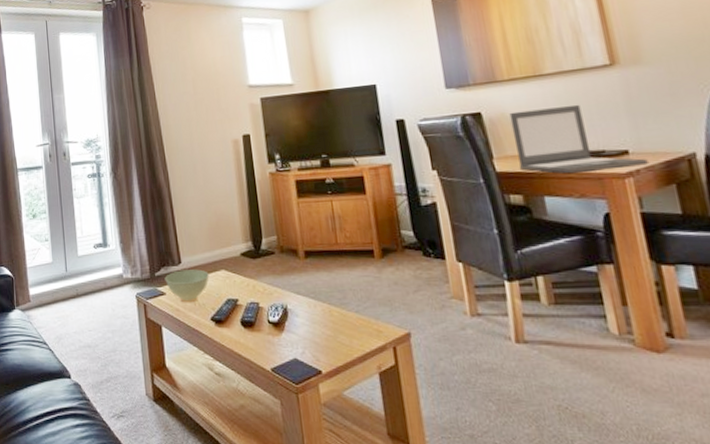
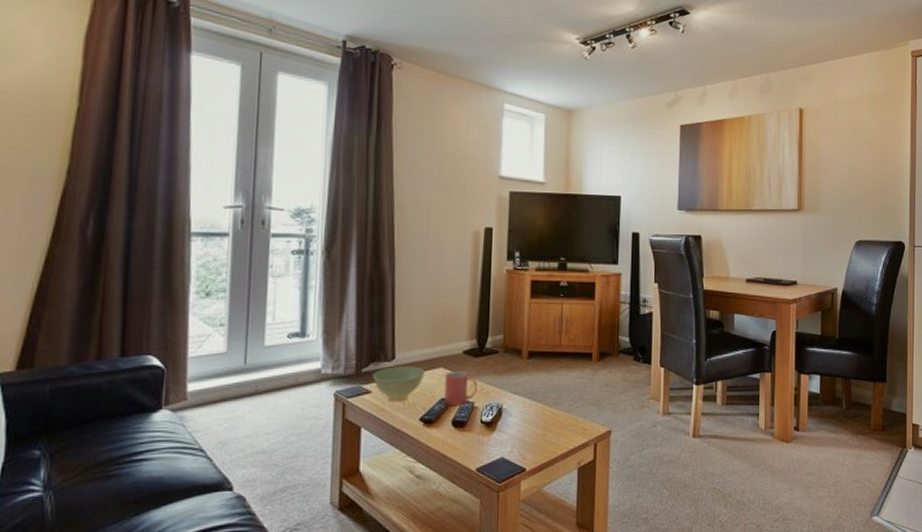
mug: none [227,272,261,307] -> present [443,370,478,407]
laptop: present [509,104,648,174] -> none [721,239,807,297]

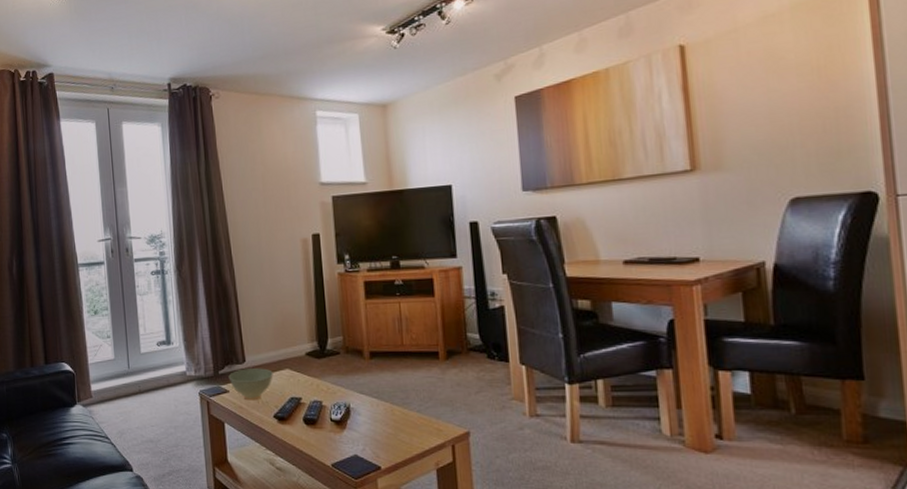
mug: present [443,370,478,407] -> none [291,371,324,405]

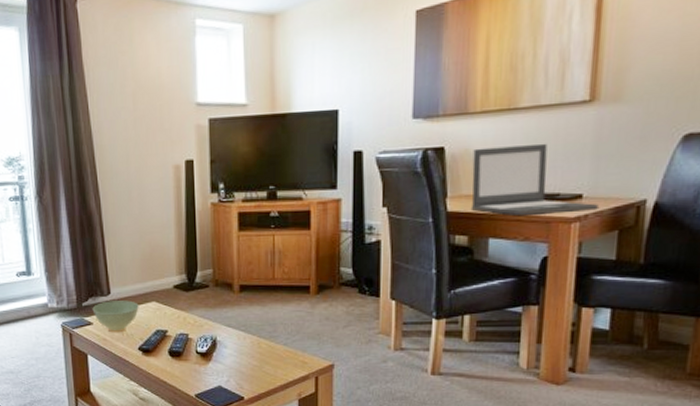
laptop: none [584,210,717,280] -> present [470,143,599,217]

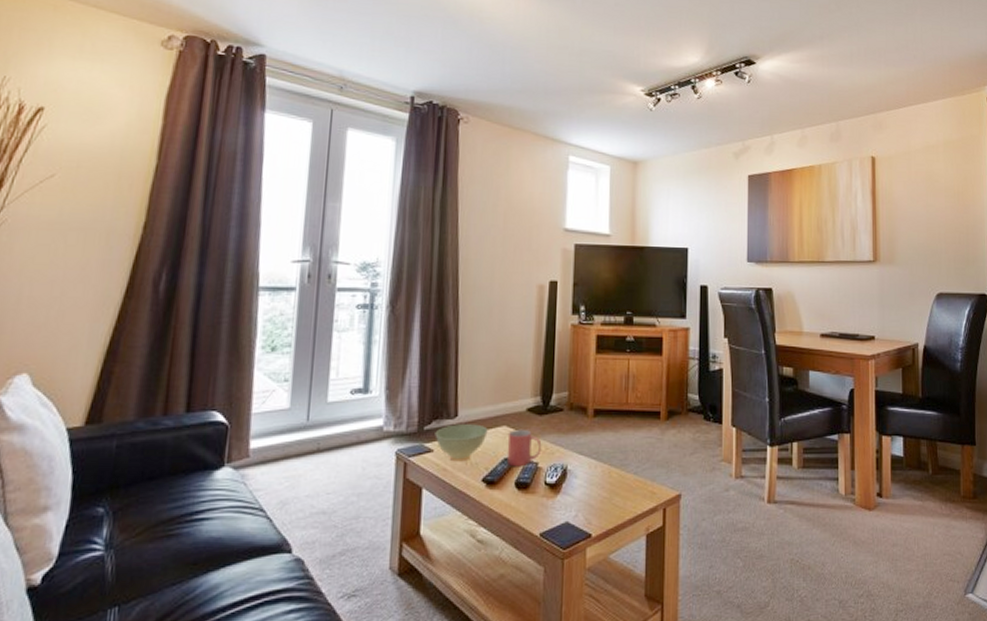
mug: none [157,304,191,338] -> present [506,429,542,467]
laptop: present [470,143,599,217] -> none [794,291,886,353]

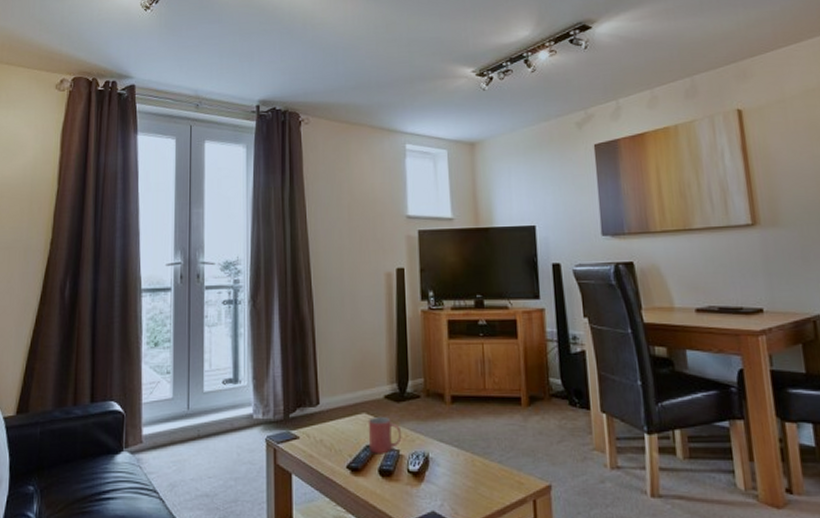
bowl: present [435,424,488,462] -> none [299,412,349,449]

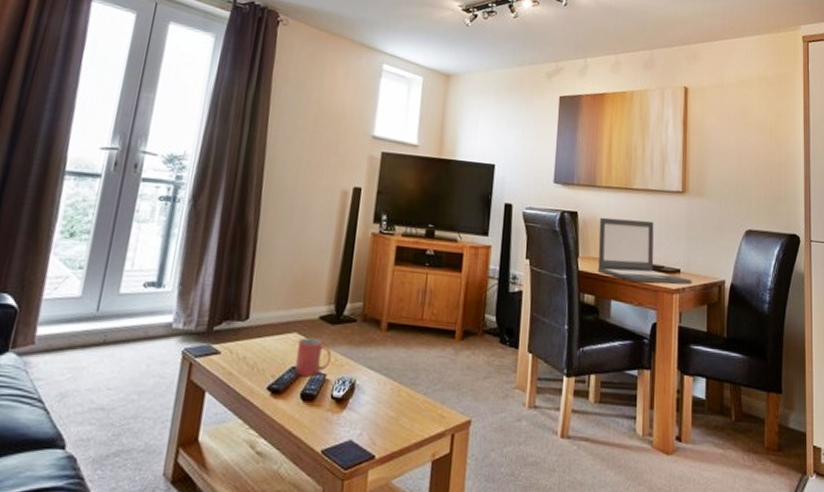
laptop: none [659,260,779,329] -> present [597,217,692,285]

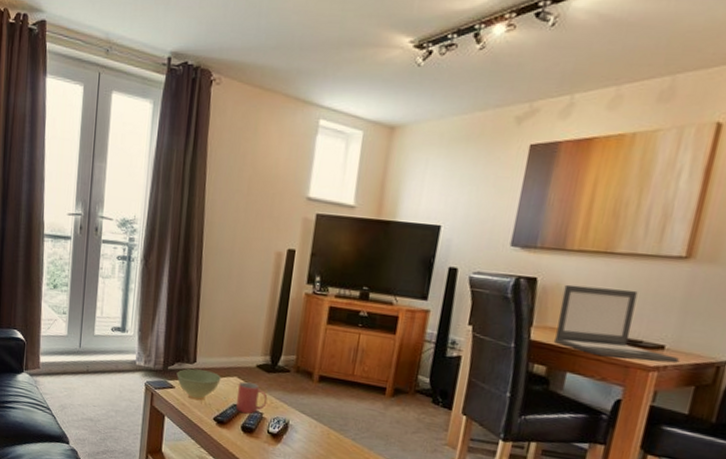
bowl: none [224,327,278,367] -> present [176,369,221,401]

